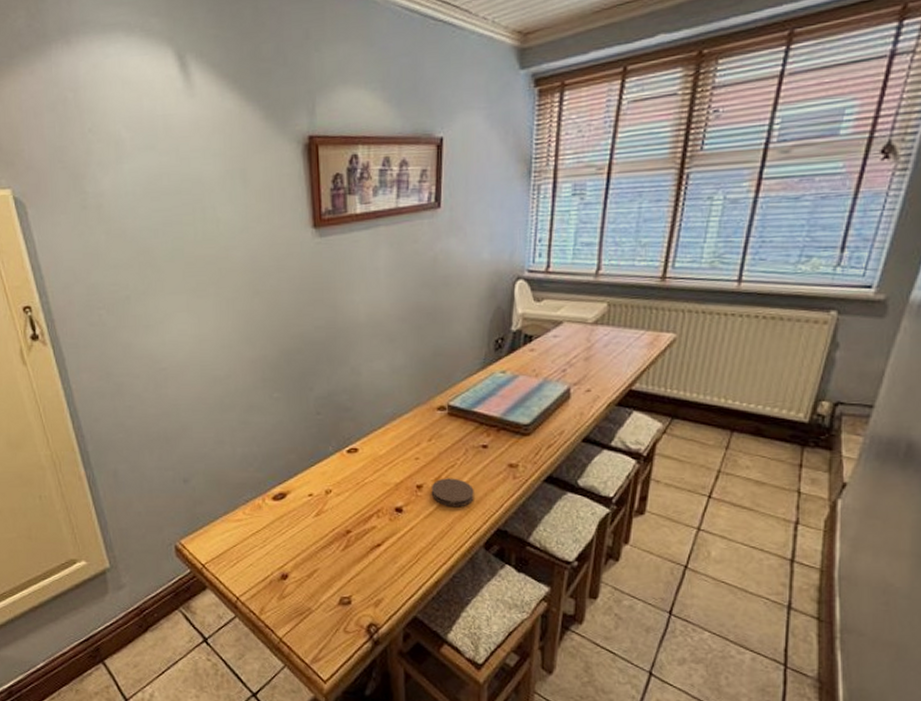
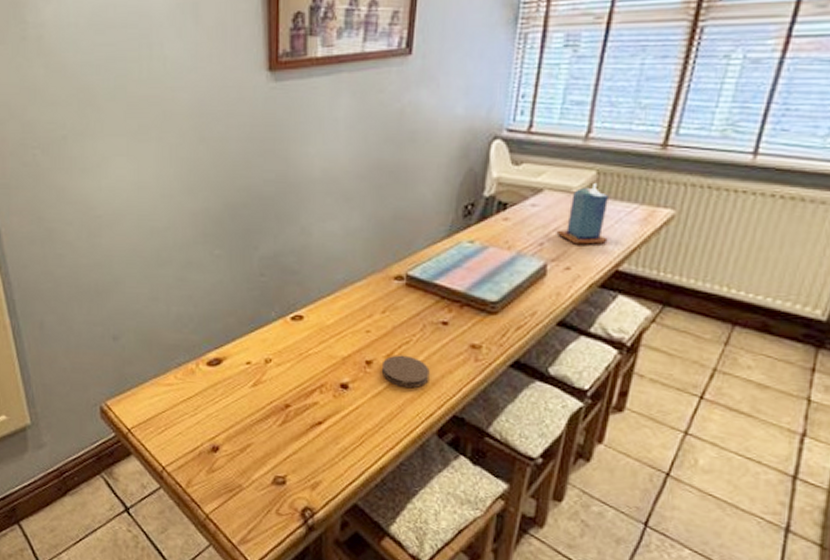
candle: none [576,313,621,369] -> present [556,182,608,245]

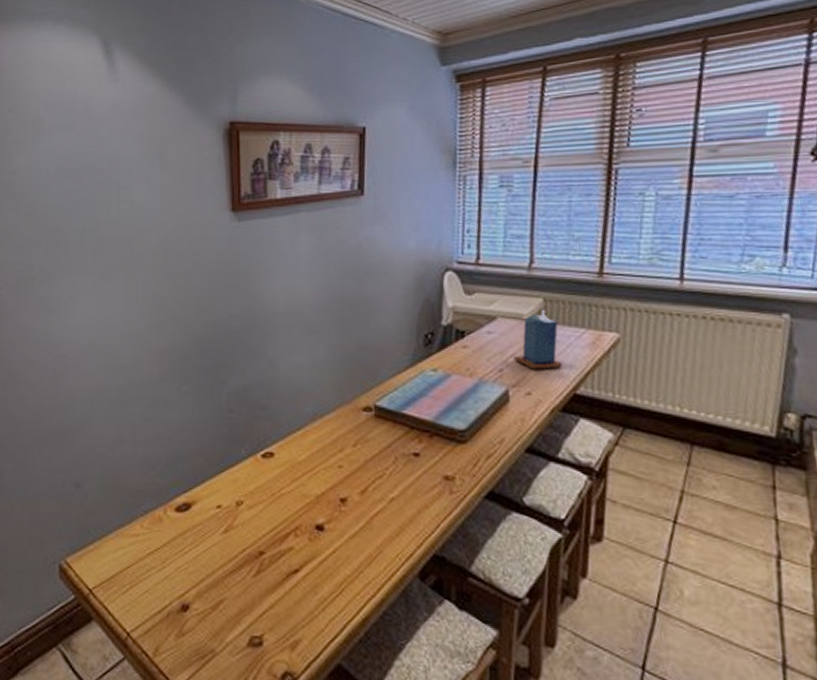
coaster: present [381,355,430,389] -> none [356,490,406,527]

